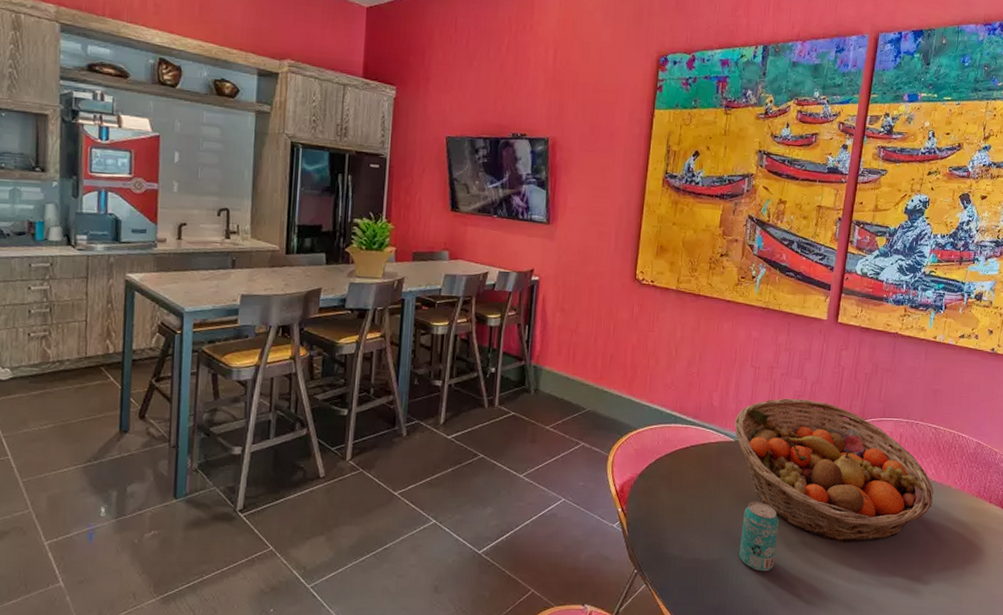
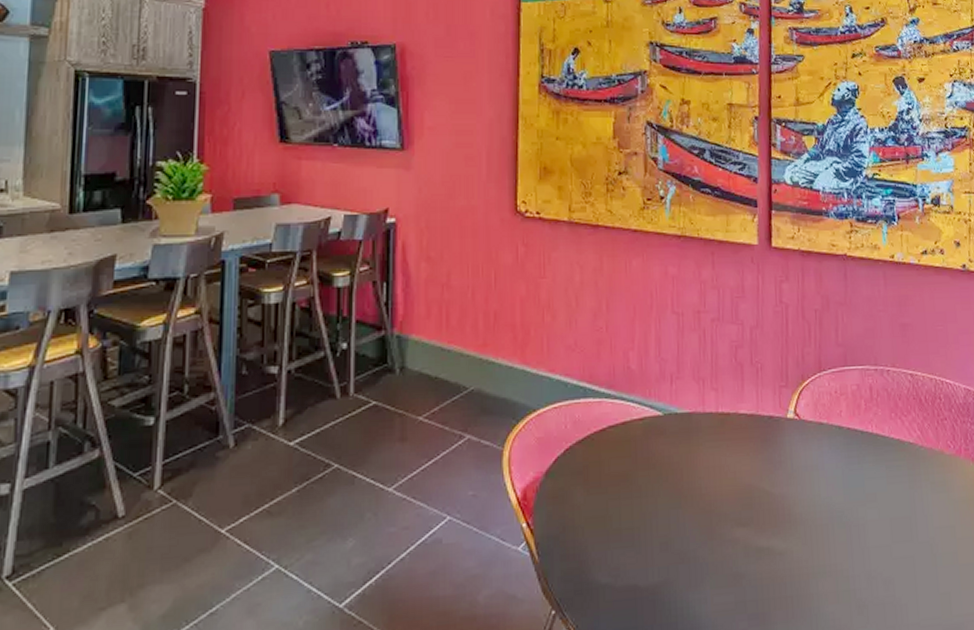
fruit basket: present [734,398,934,542] -> none [660,350,924,543]
beverage can: present [738,501,779,572] -> none [686,495,735,596]

